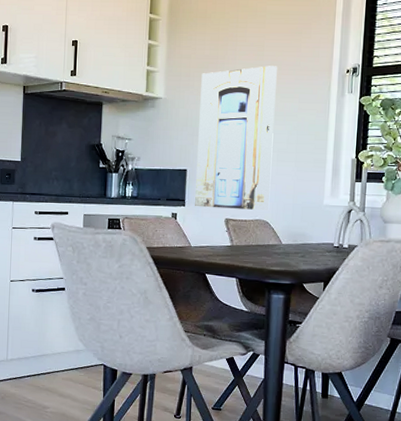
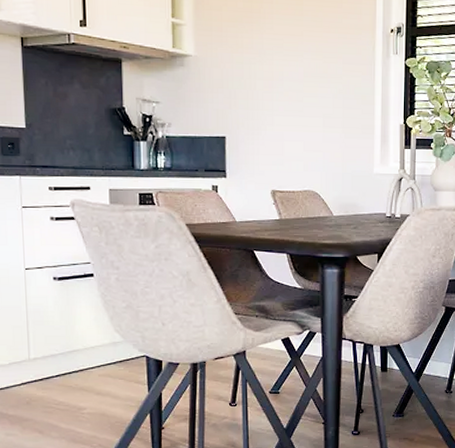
wall art: present [195,66,277,210] -> none [235,22,318,180]

